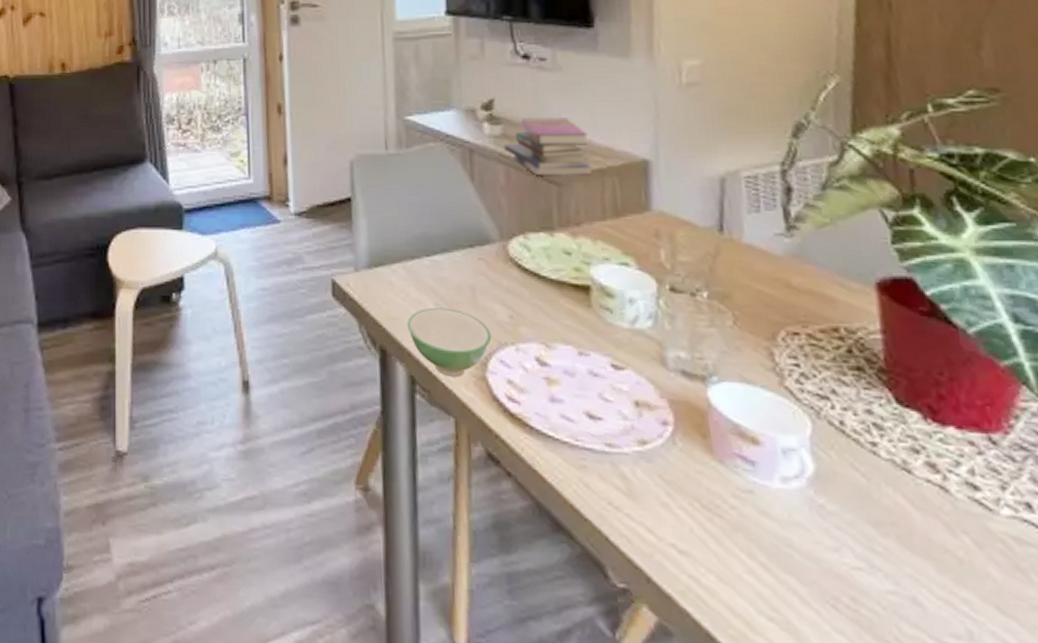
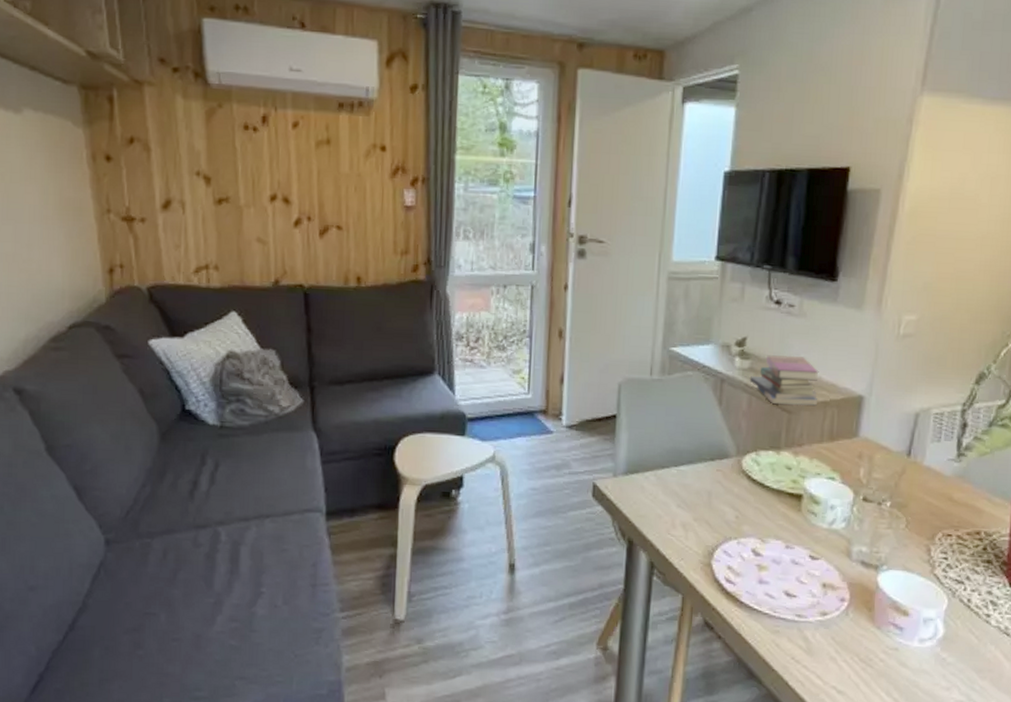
bowl: present [407,307,492,377] -> none [653,508,720,563]

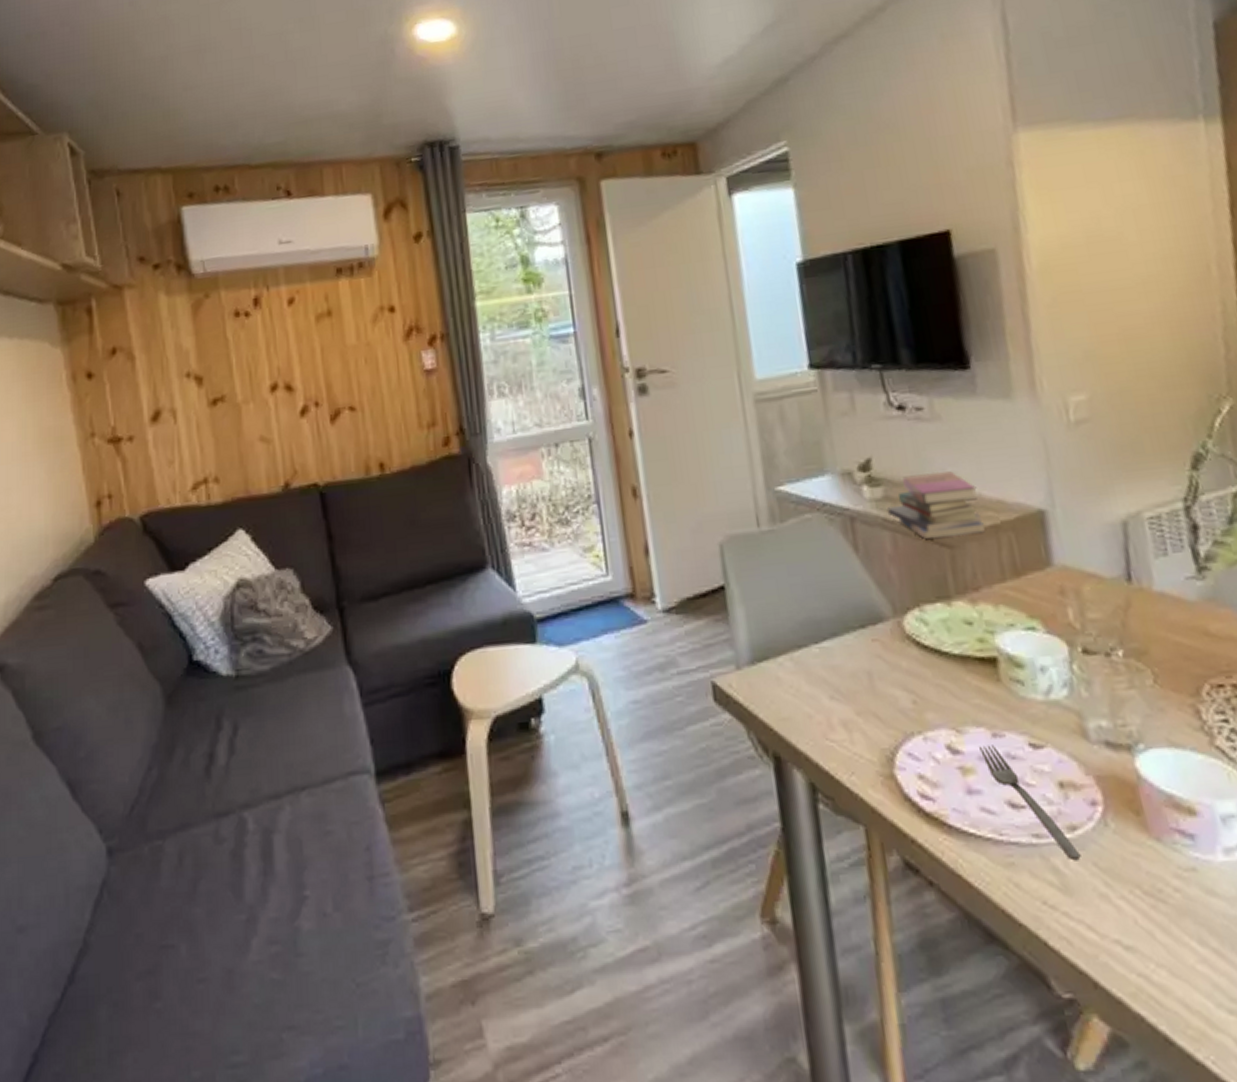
fork: none [775,553,825,634] -> present [979,745,1081,859]

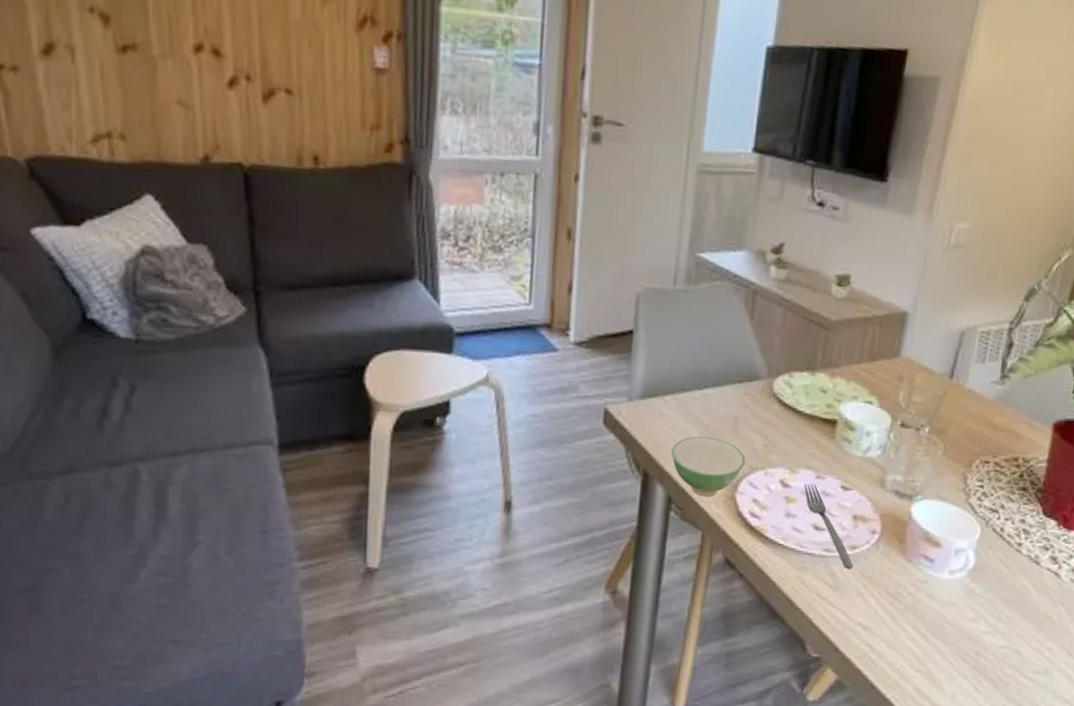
bowl: none [800,700,896,779] -> present [671,436,746,497]
books: present [886,471,985,540] -> none [785,264,862,322]

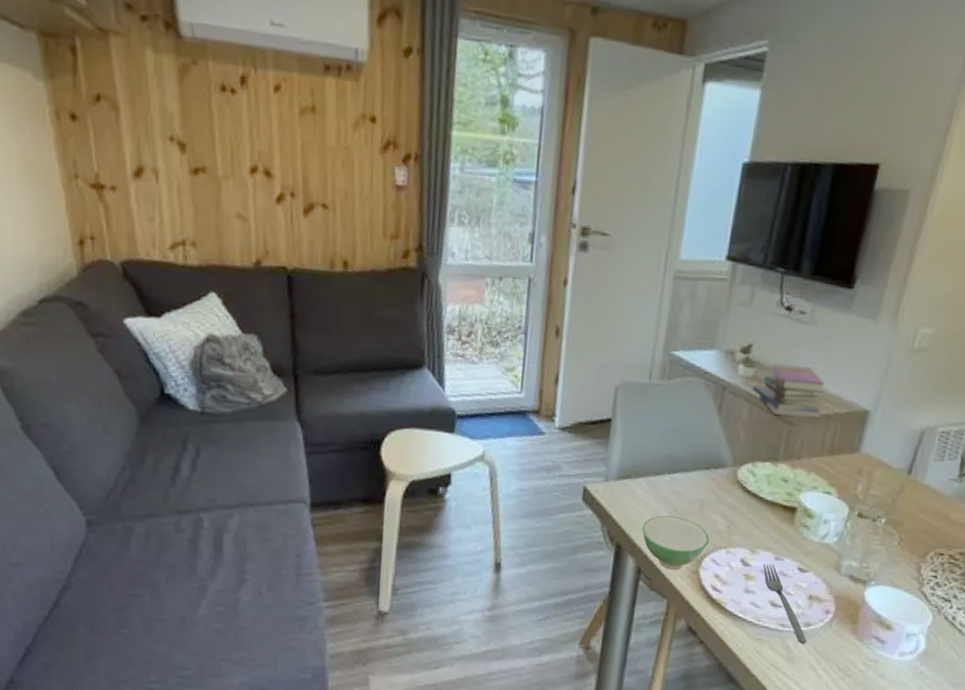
books: none [785,264,862,322] -> present [752,364,825,419]

